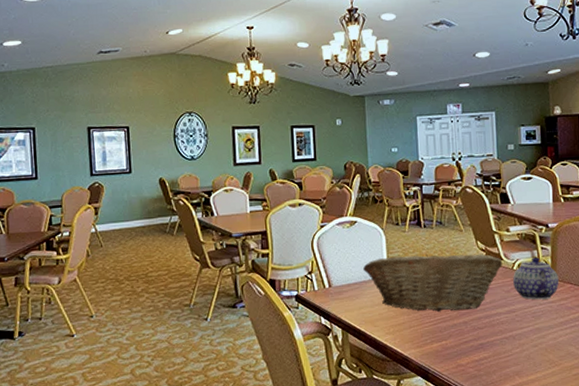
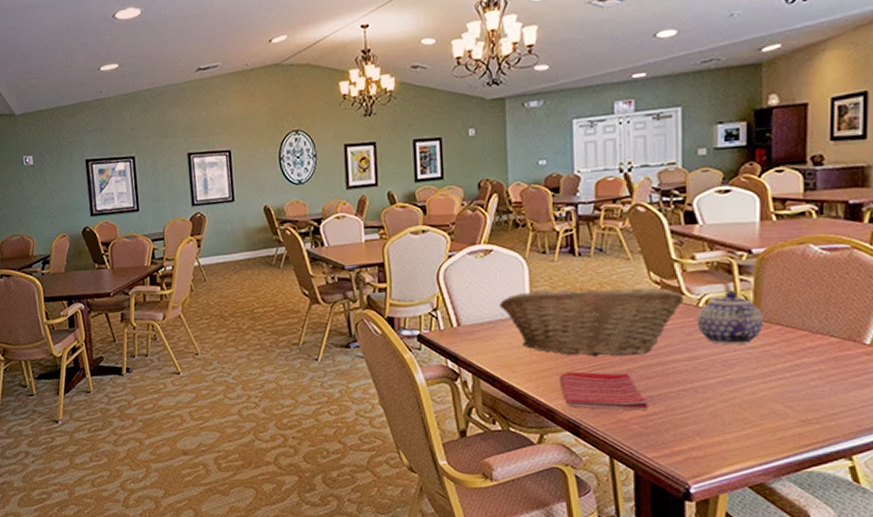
dish towel: none [411,324,480,356] -> present [559,371,649,411]

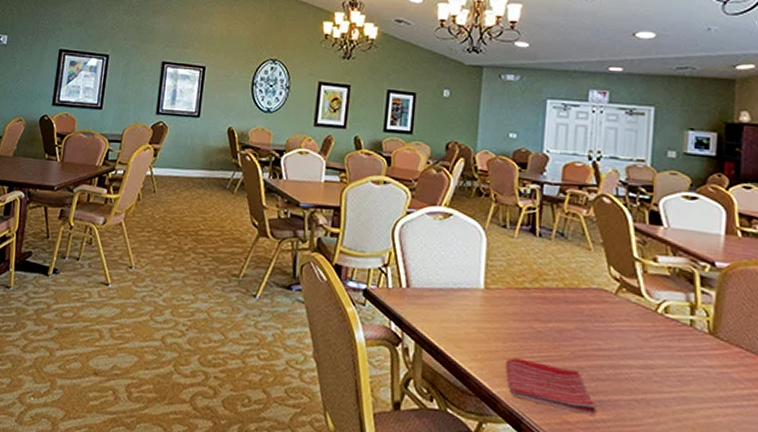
fruit basket: present [498,287,684,357] -> none [451,264,643,353]
teapot: present [698,290,763,345] -> none [655,301,723,362]

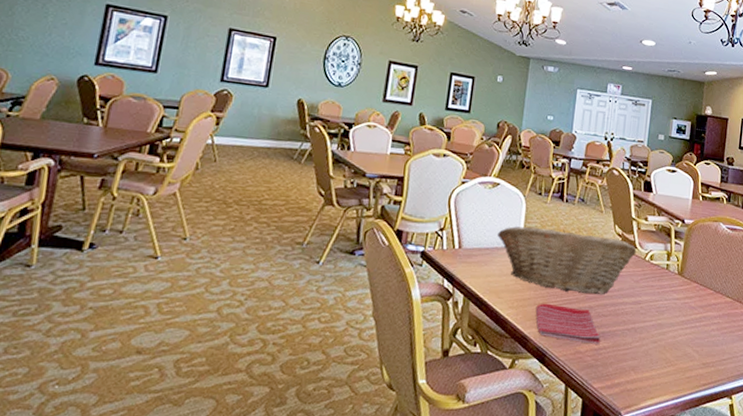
fruit basket: none [451,264,643,353] -> present [497,226,637,294]

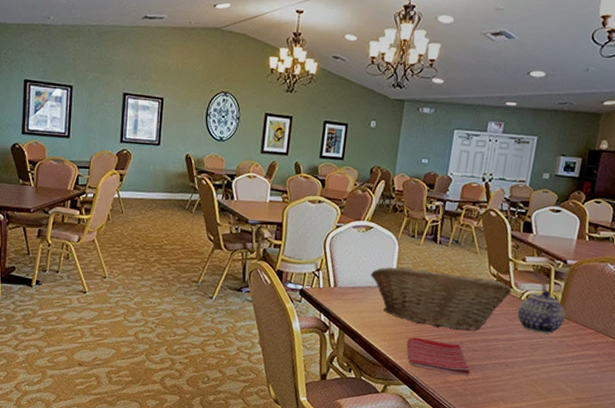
teapot: none [643,250,687,296] -> present [517,290,566,334]

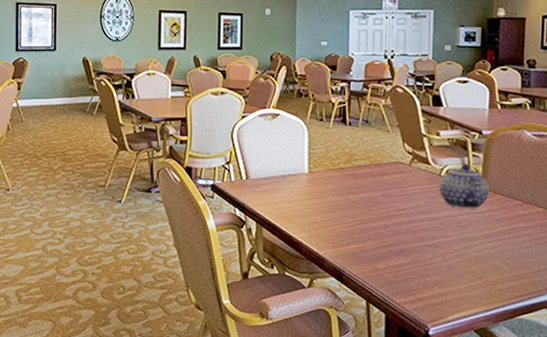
fruit basket: present [370,267,512,331] -> none [282,152,430,213]
dish towel: present [407,337,470,376] -> none [328,225,399,261]

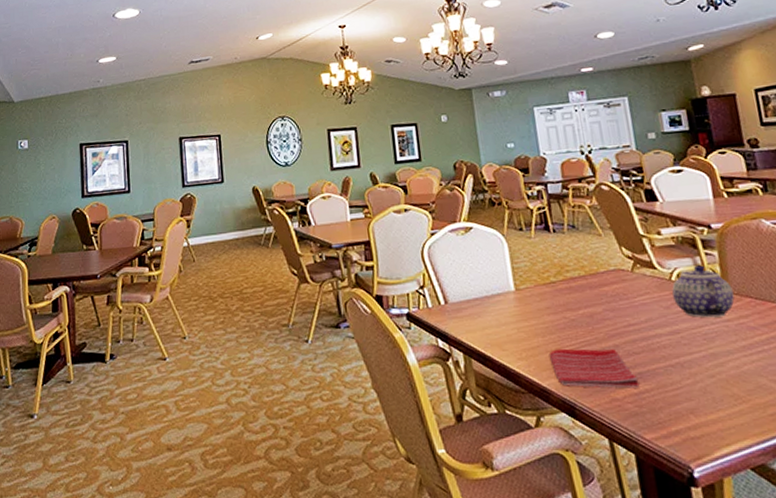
dish towel: none [328,225,399,261] -> present [549,348,640,388]

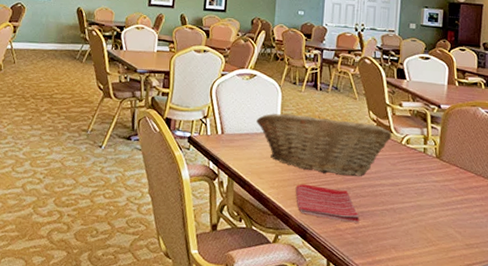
fruit basket: none [483,262,657,333] -> present [255,113,392,176]
teapot: present [672,264,735,318] -> none [400,134,445,178]

